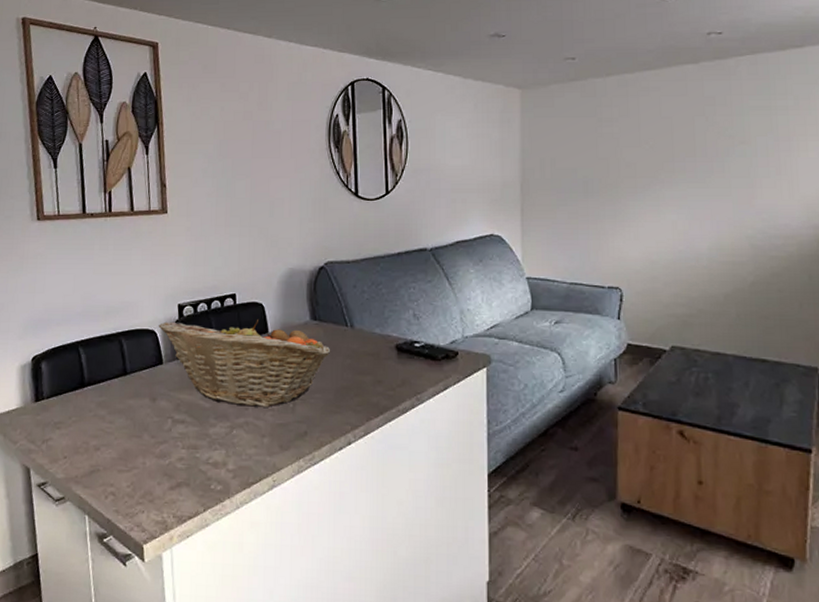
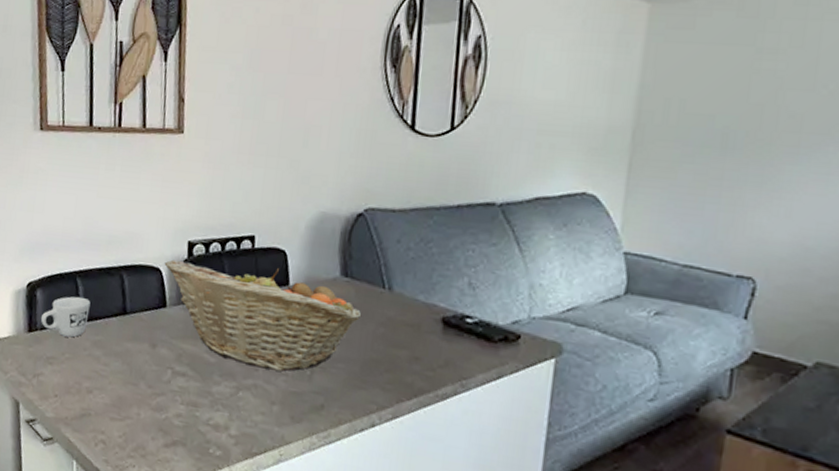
mug: none [46,364,93,402] -> present [40,296,91,338]

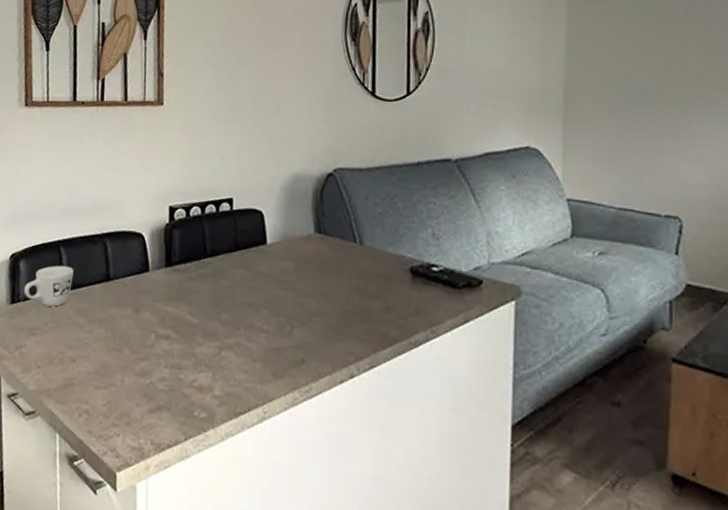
fruit basket: present [164,259,362,372] -> none [146,224,336,329]

